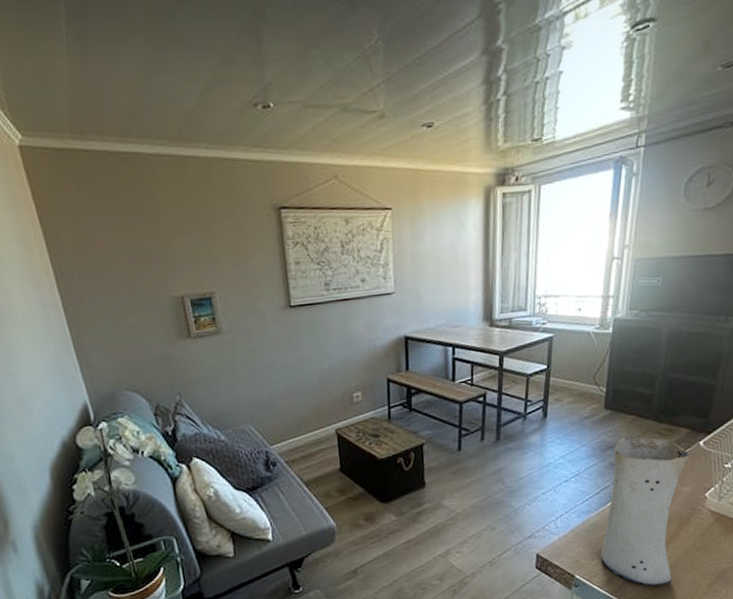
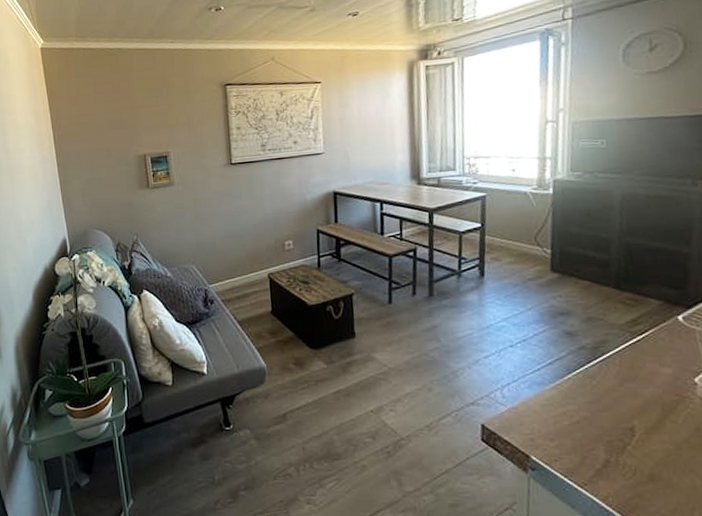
vase: present [601,436,689,586] -> none [561,302,665,485]

